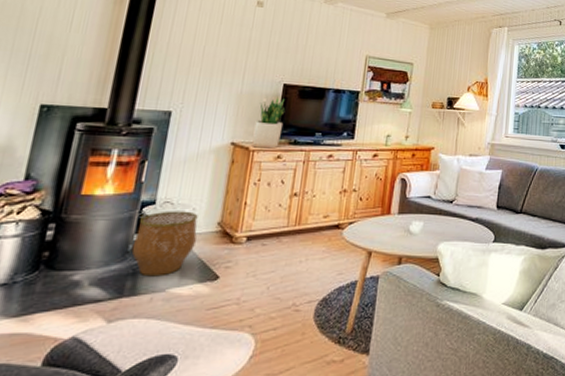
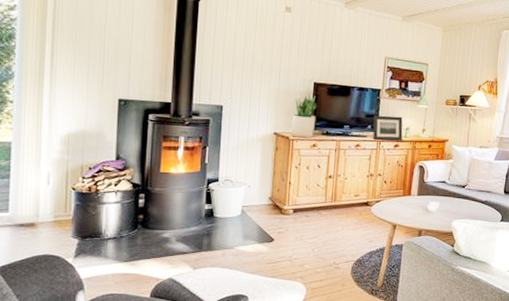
basket: present [131,211,198,277] -> none [204,187,254,237]
picture frame: none [348,121,384,150] -> present [372,115,403,141]

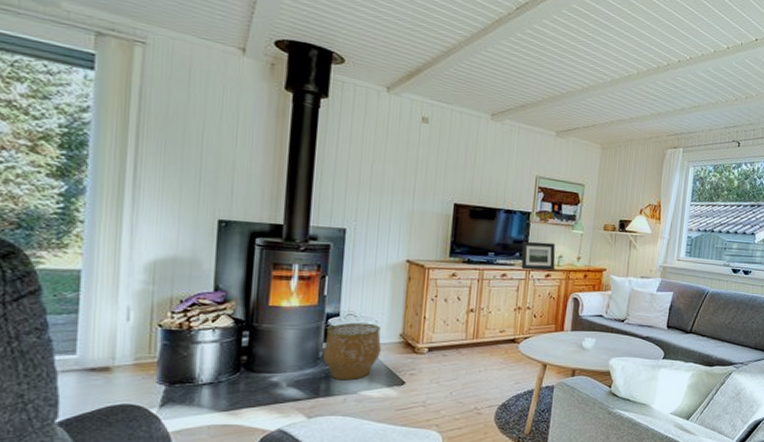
basket: none [204,187,254,237] -> present [322,322,382,381]
planter: present [291,95,317,139] -> none [427,218,458,267]

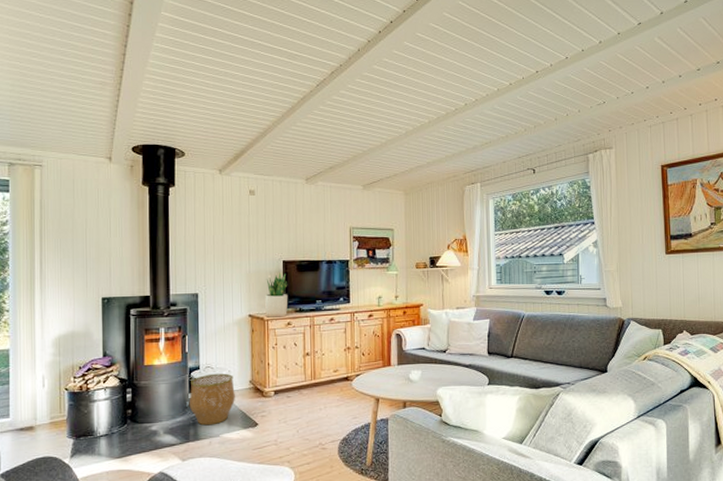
planter: none [427,218,458,267] -> present [265,273,288,318]
picture frame: present [521,241,556,270] -> none [344,285,376,313]

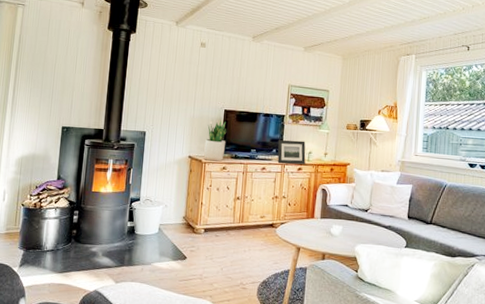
basket: present [189,373,236,426] -> none [127,206,170,254]
picture frame: none [344,285,376,313] -> present [277,140,306,165]

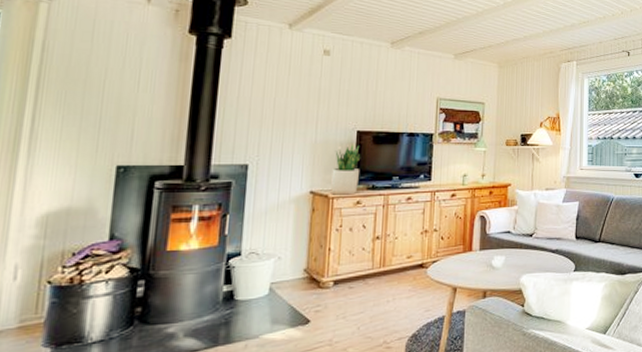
picture frame: present [277,140,306,165] -> none [425,162,460,191]

